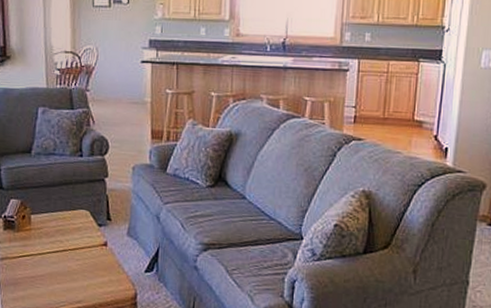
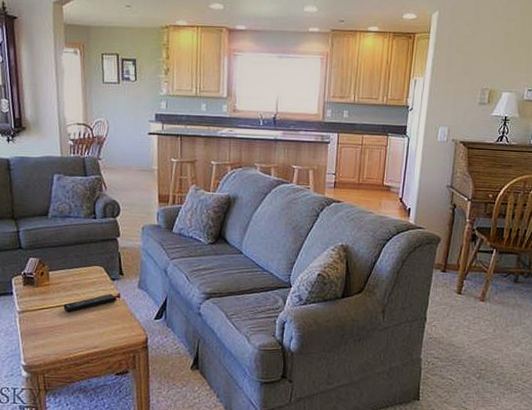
remote control: none [45,241,104,261] -> present [63,293,117,313]

